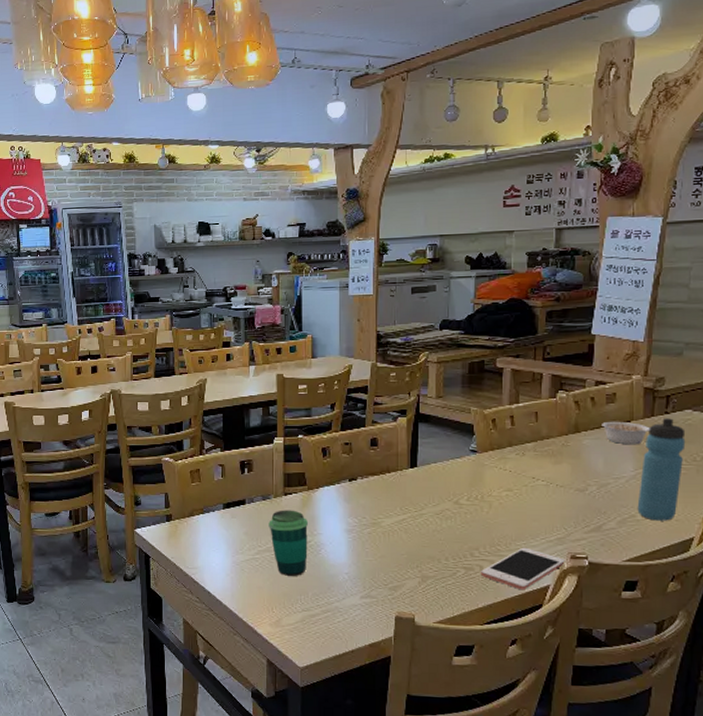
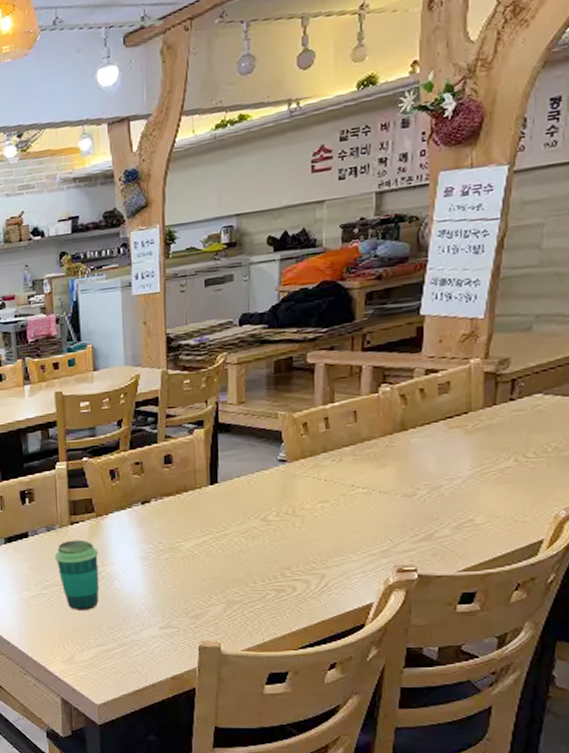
cell phone: present [481,547,565,590] -> none [294,563,391,610]
legume: present [602,421,650,445] -> none [433,413,491,440]
water bottle: present [637,418,686,521] -> none [475,405,535,524]

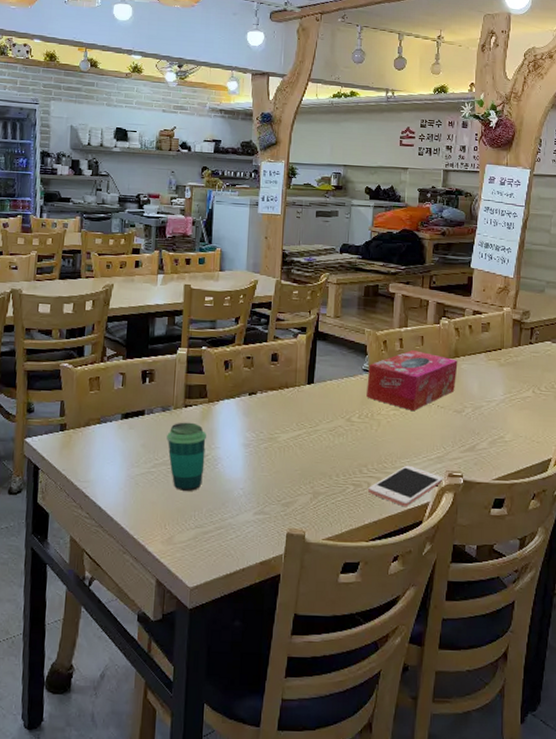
tissue box: none [284,429,406,502] -> present [366,350,458,412]
cell phone: none [294,563,391,610] -> present [368,465,443,507]

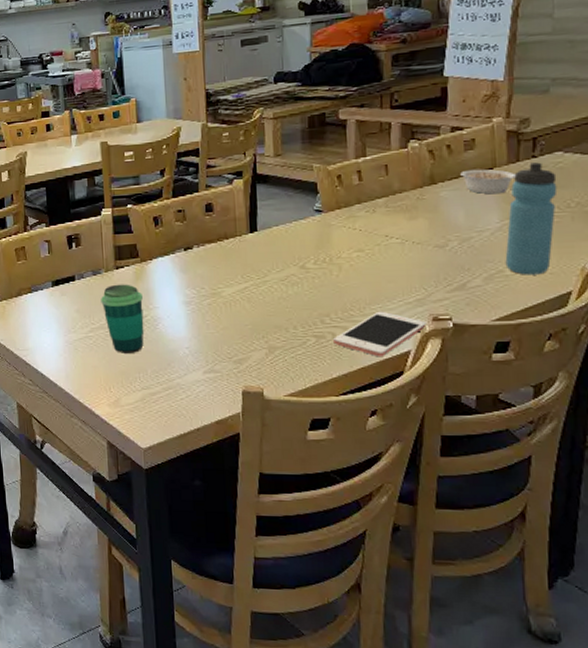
tissue box: present [366,350,458,412] -> none [321,182,436,251]
legume: none [477,348,517,371] -> present [460,169,516,194]
water bottle: none [505,348,546,443] -> present [505,162,558,275]

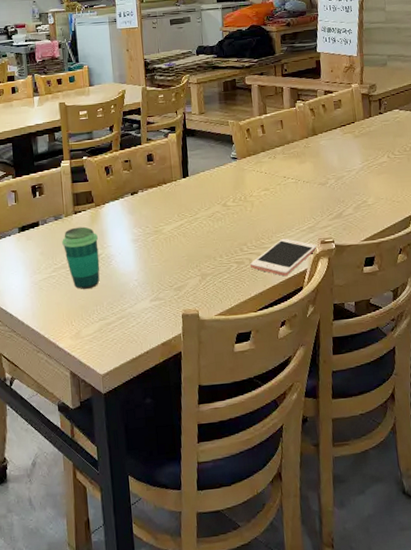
legume: present [460,169,516,194] -> none [333,123,370,142]
water bottle: present [505,162,558,275] -> none [367,117,397,204]

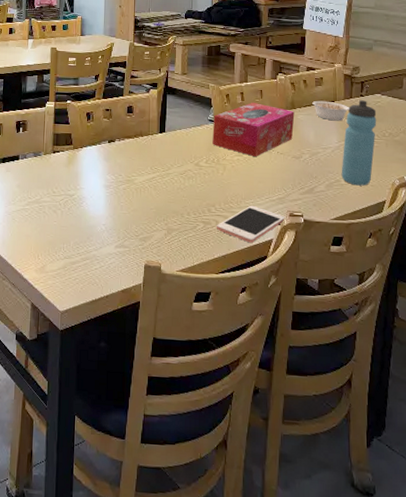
cup: present [62,226,100,289] -> none [38,166,72,226]
tissue box: none [236,134,317,190] -> present [212,103,295,157]
legume: none [333,123,370,142] -> present [312,100,349,121]
water bottle: none [367,117,397,204] -> present [341,100,377,186]

